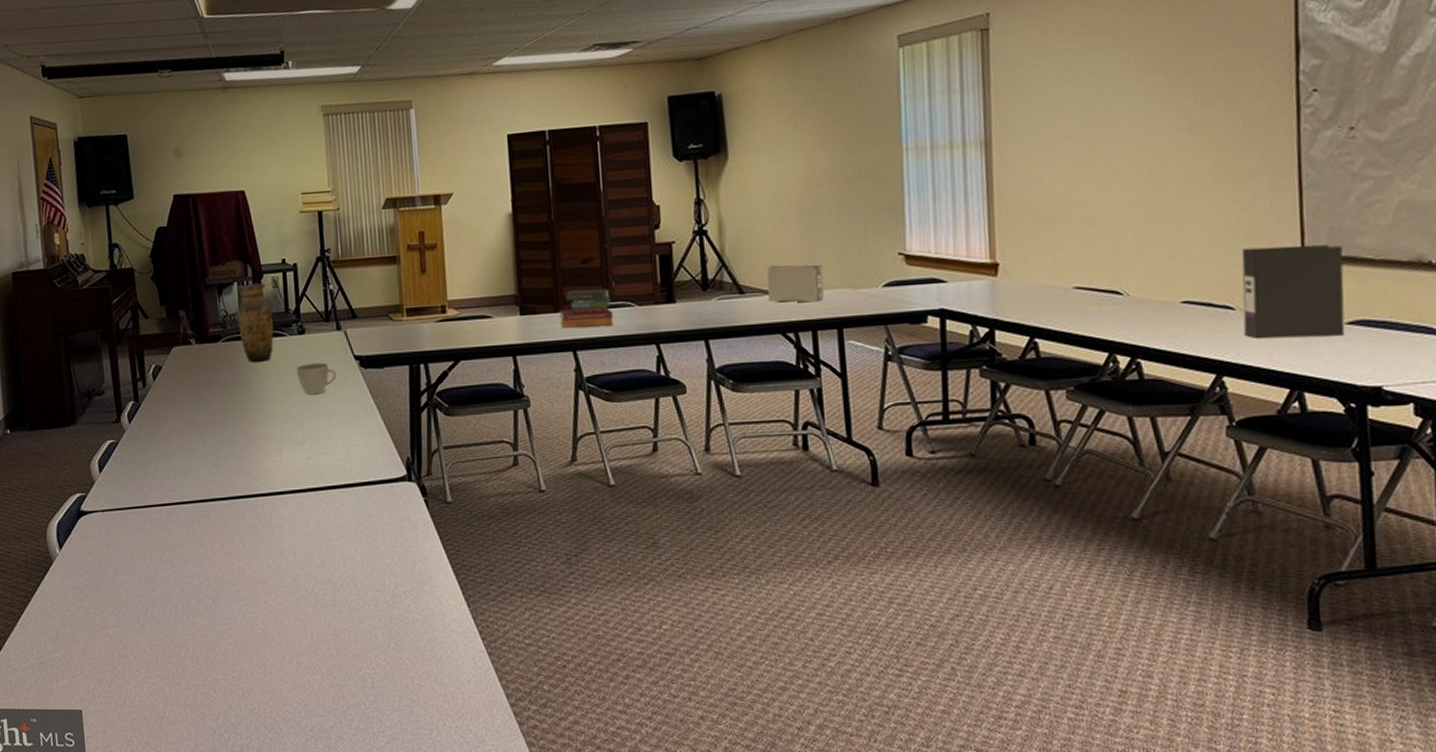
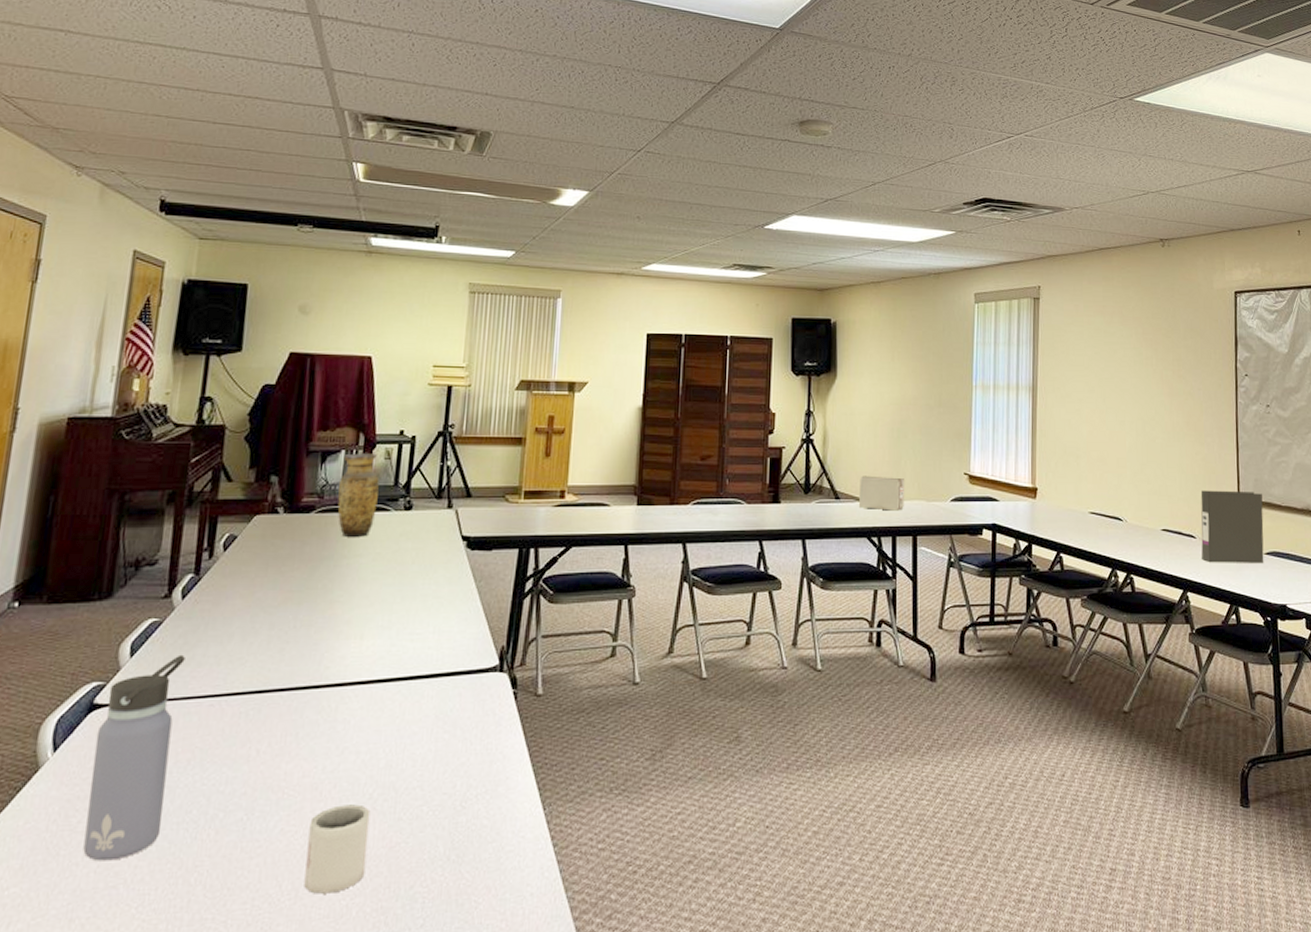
water bottle: none [87,470,151,636] -> present [83,654,185,861]
cup: none [266,597,319,670] -> present [304,804,371,894]
cup: present [296,362,337,395] -> none [395,541,440,575]
books: present [559,289,613,328] -> none [674,484,724,520]

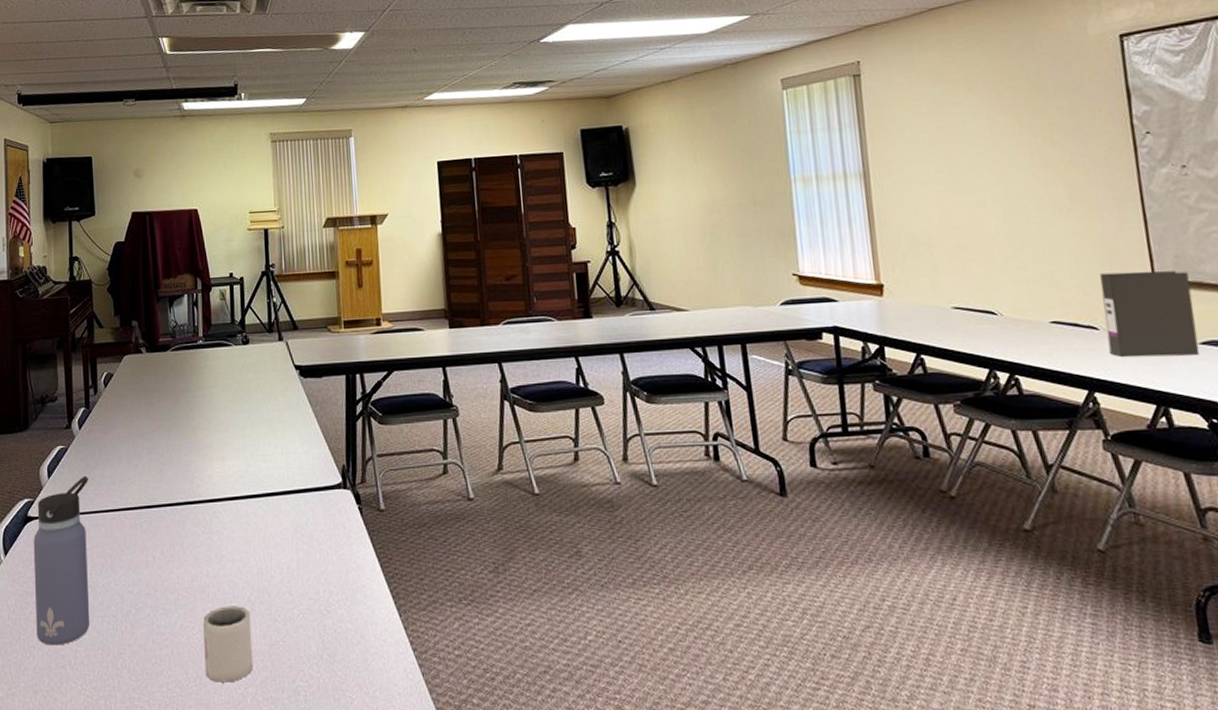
vase: present [337,453,379,537] -> none [186,295,220,371]
box: present [859,475,905,511] -> none [674,283,727,319]

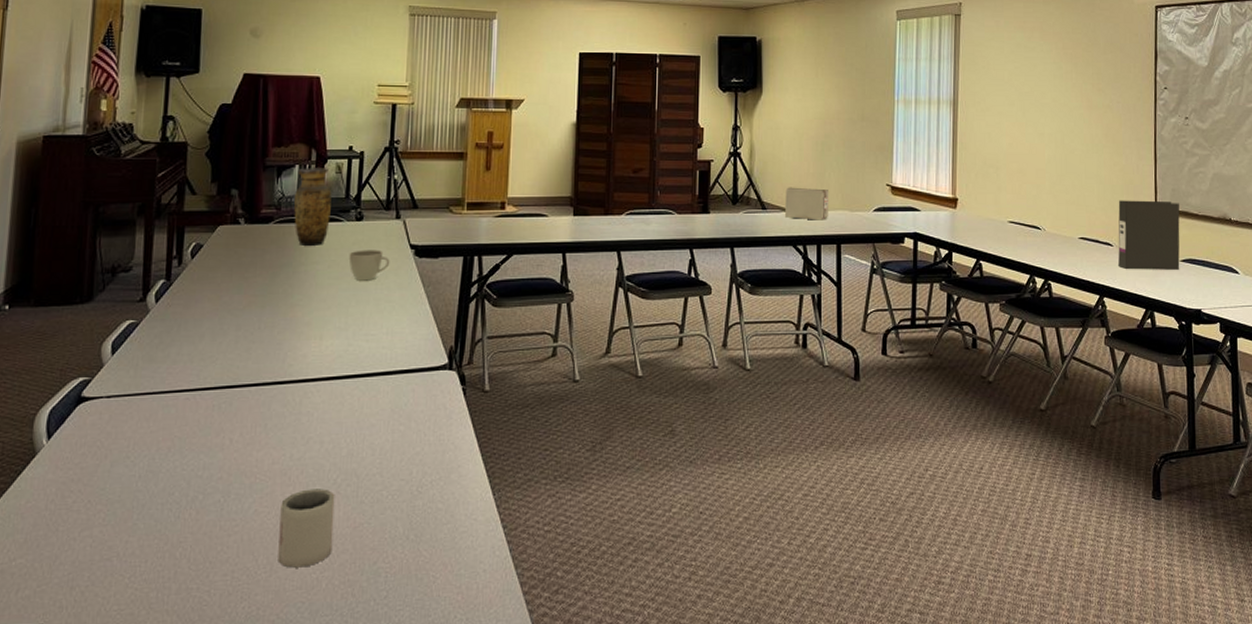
water bottle: present [33,475,90,646] -> none [79,353,161,537]
vase: none [186,295,220,371] -> present [294,168,332,245]
cup: none [239,372,278,403] -> present [348,250,390,281]
box: none [674,283,727,319] -> present [785,187,830,220]

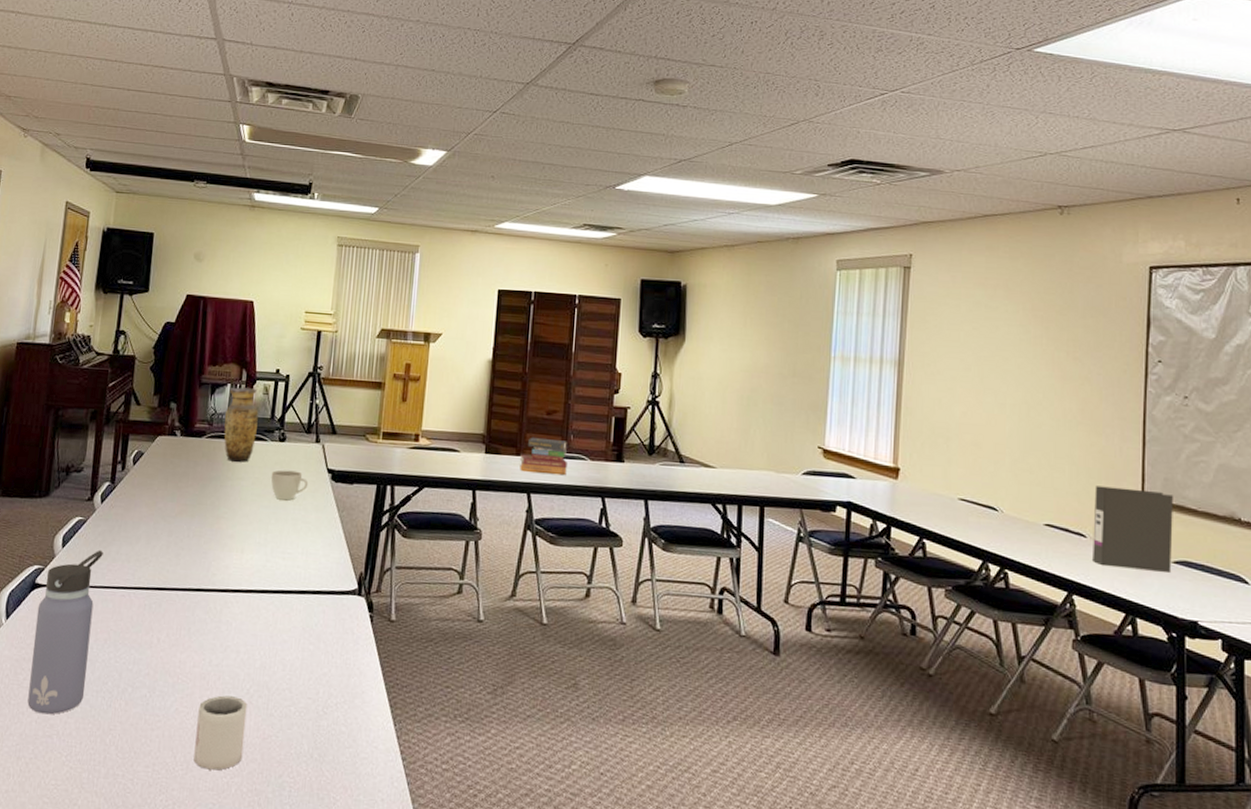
water bottle: none [79,353,161,537] -> present [27,549,103,715]
books: none [609,196,655,230] -> present [520,437,568,475]
box: present [785,187,830,220] -> none [704,441,754,480]

